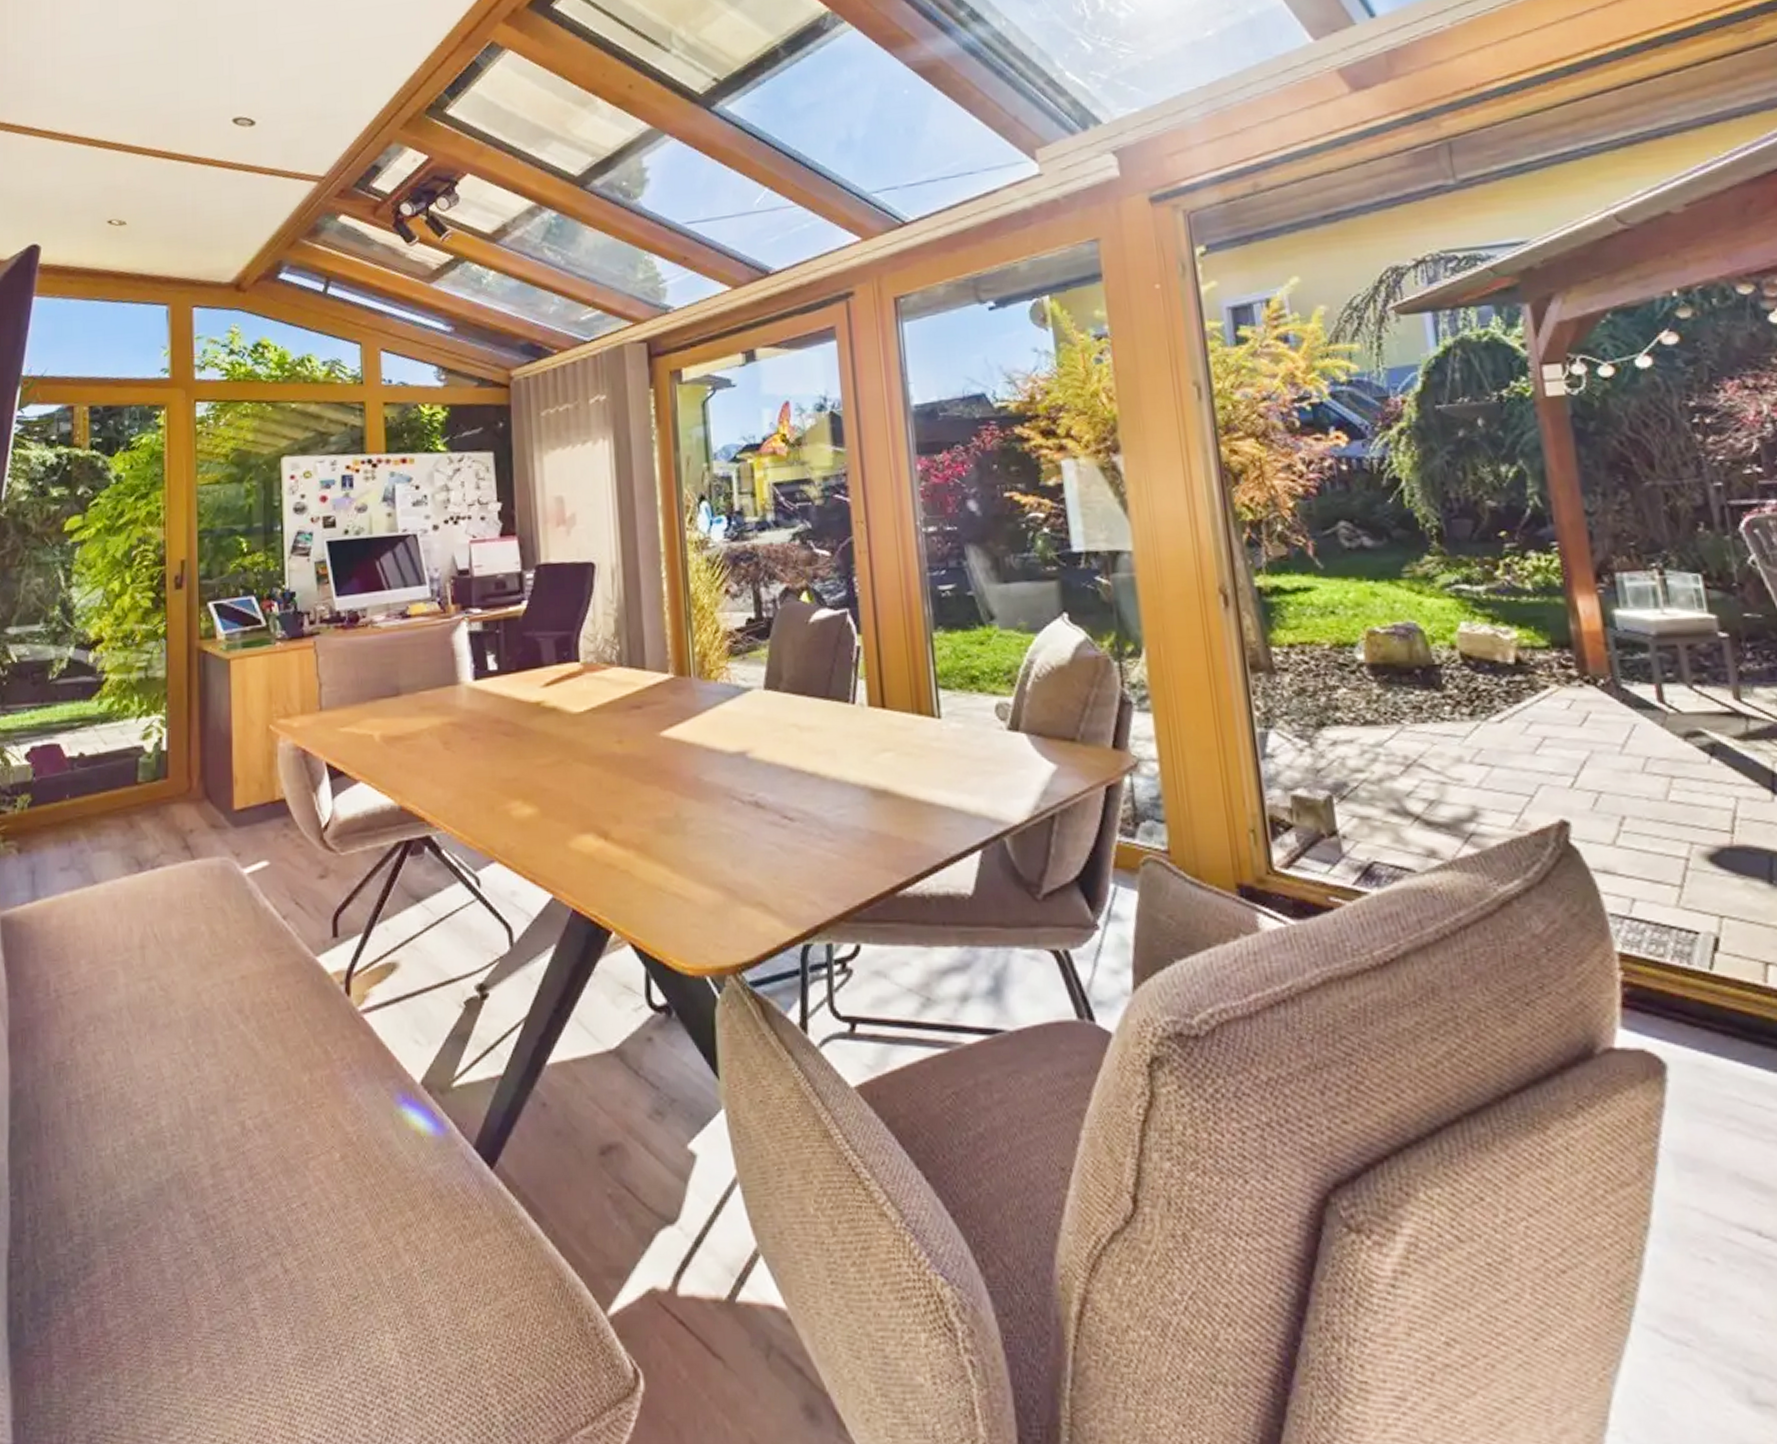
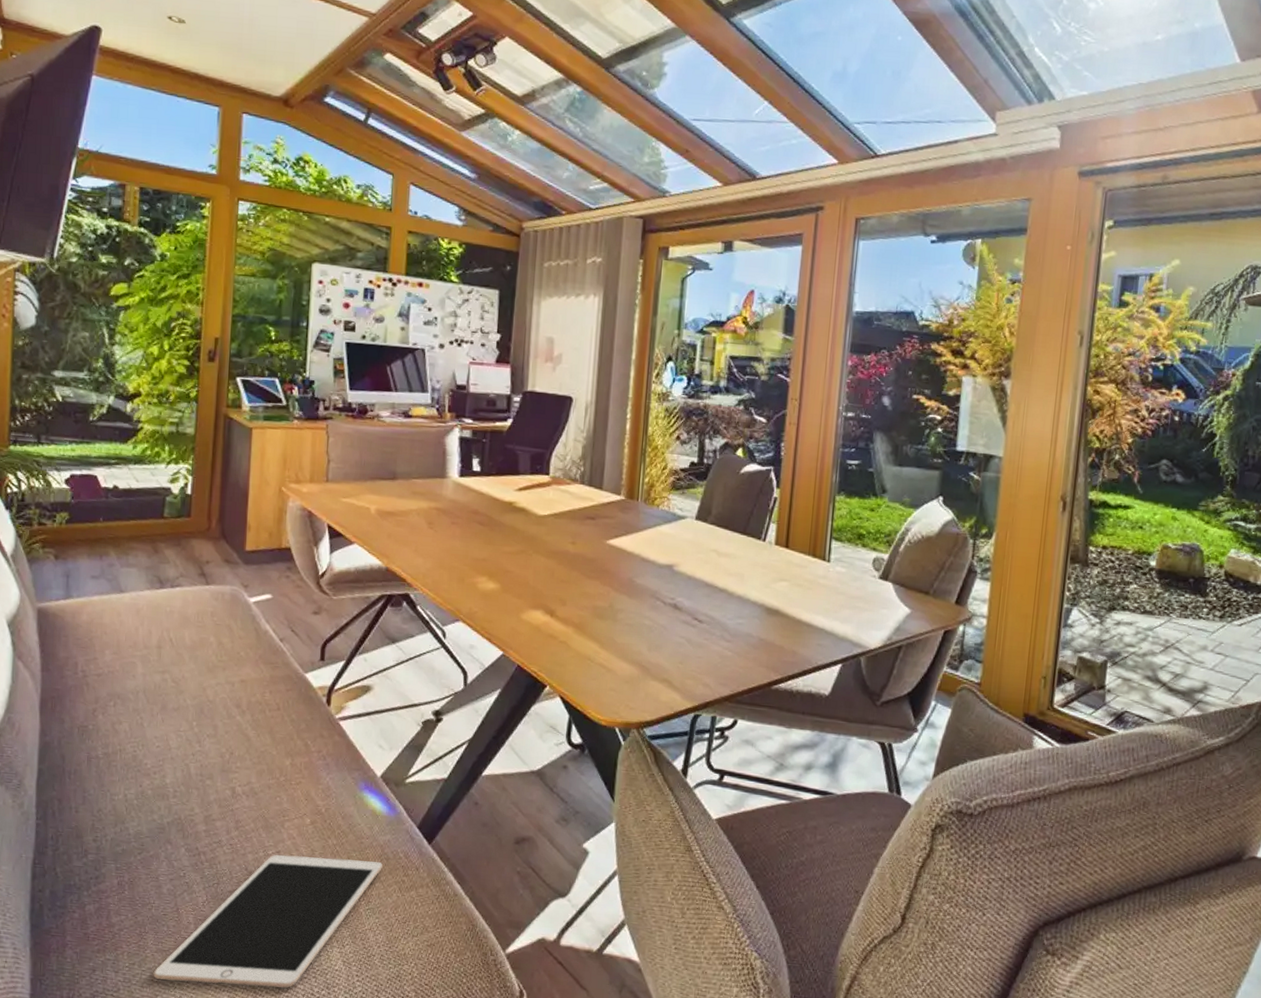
tablet: none [162,1201,436,1404] -> present [153,854,383,988]

